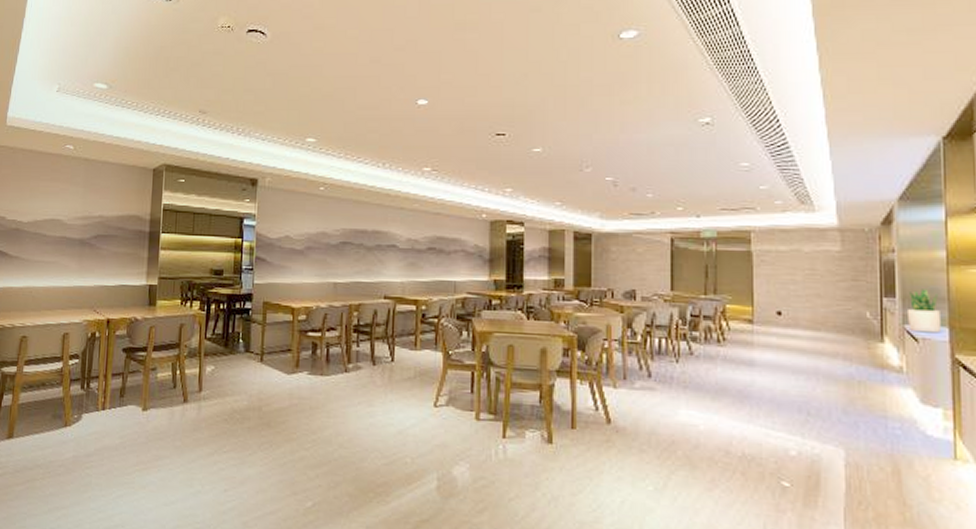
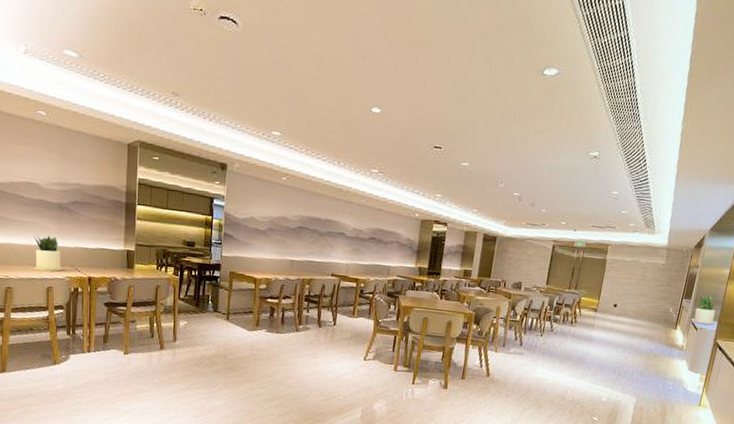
planter: none [51,275,81,316] -> present [34,236,63,272]

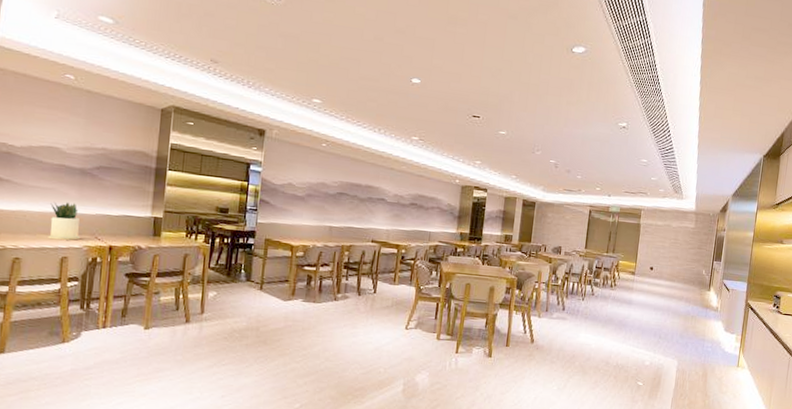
planter: present [694,295,717,325] -> none [725,257,745,286]

